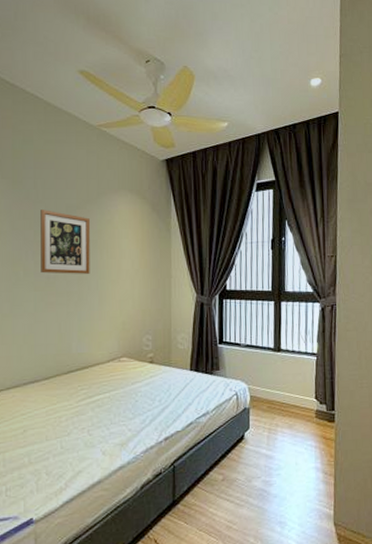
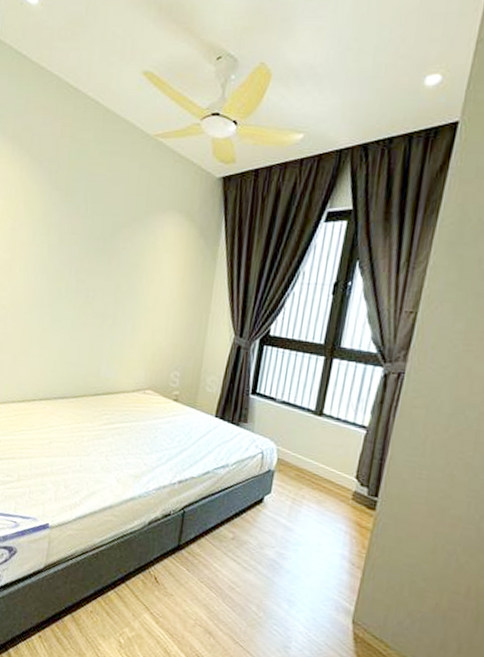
wall art: present [40,210,90,274] -> none [81,225,134,298]

